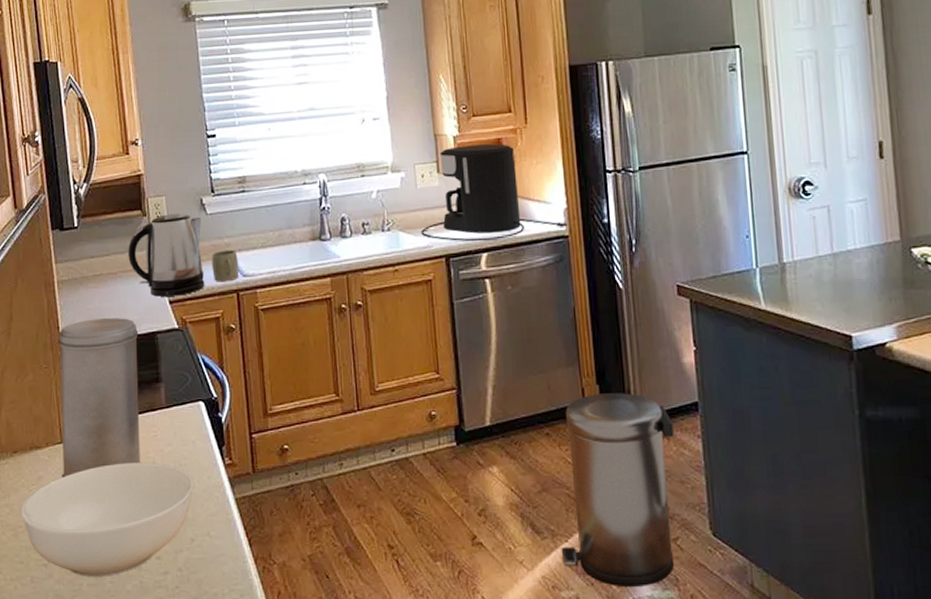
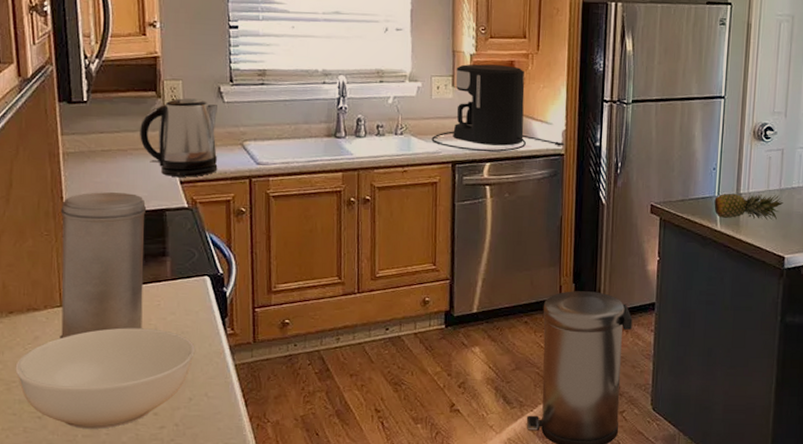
mug: present [211,249,240,282] -> none [225,138,254,168]
fruit: none [753,259,840,295] -> present [714,193,784,221]

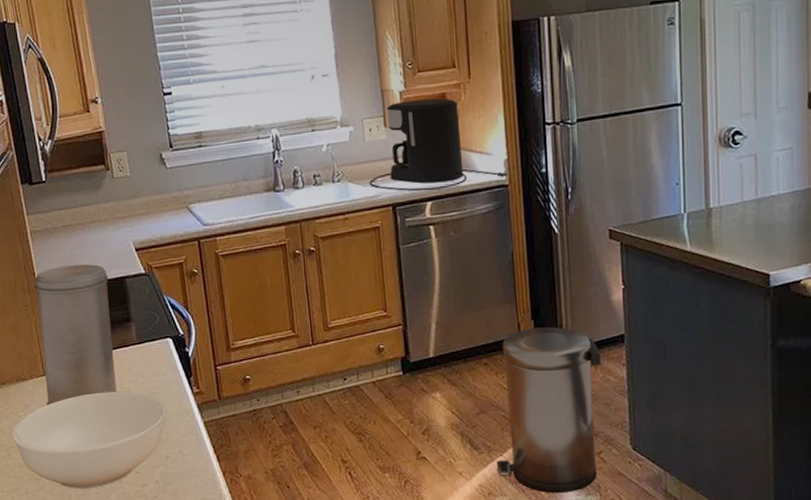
kettle: present [140,98,218,178] -> none [94,167,168,245]
fruit: present [714,193,784,221] -> none [681,204,762,238]

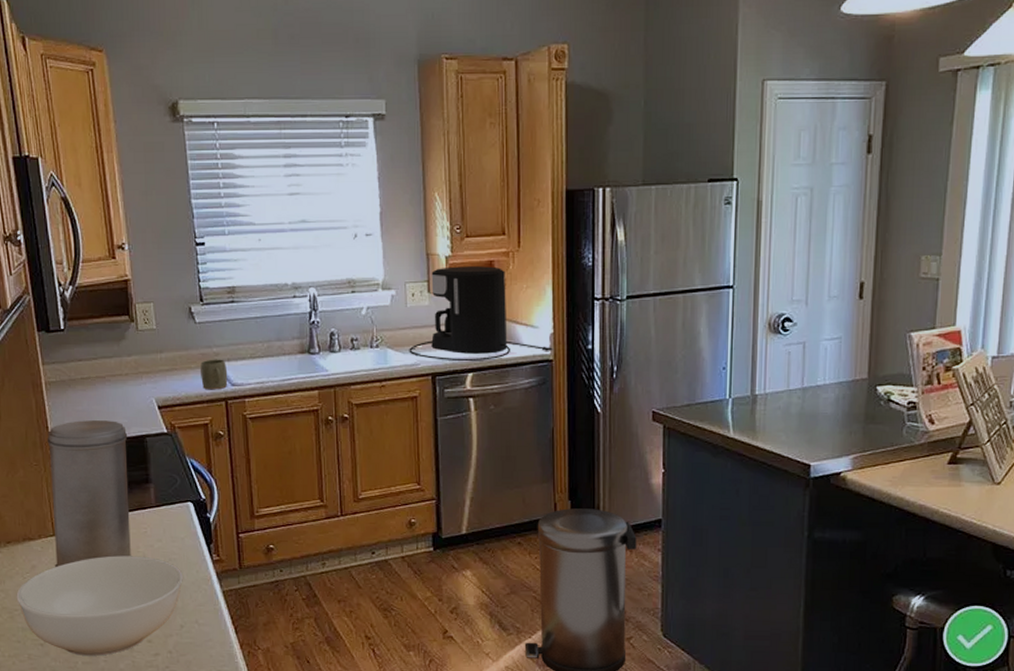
mug: none [172,201,200,231] -> present [199,359,228,390]

